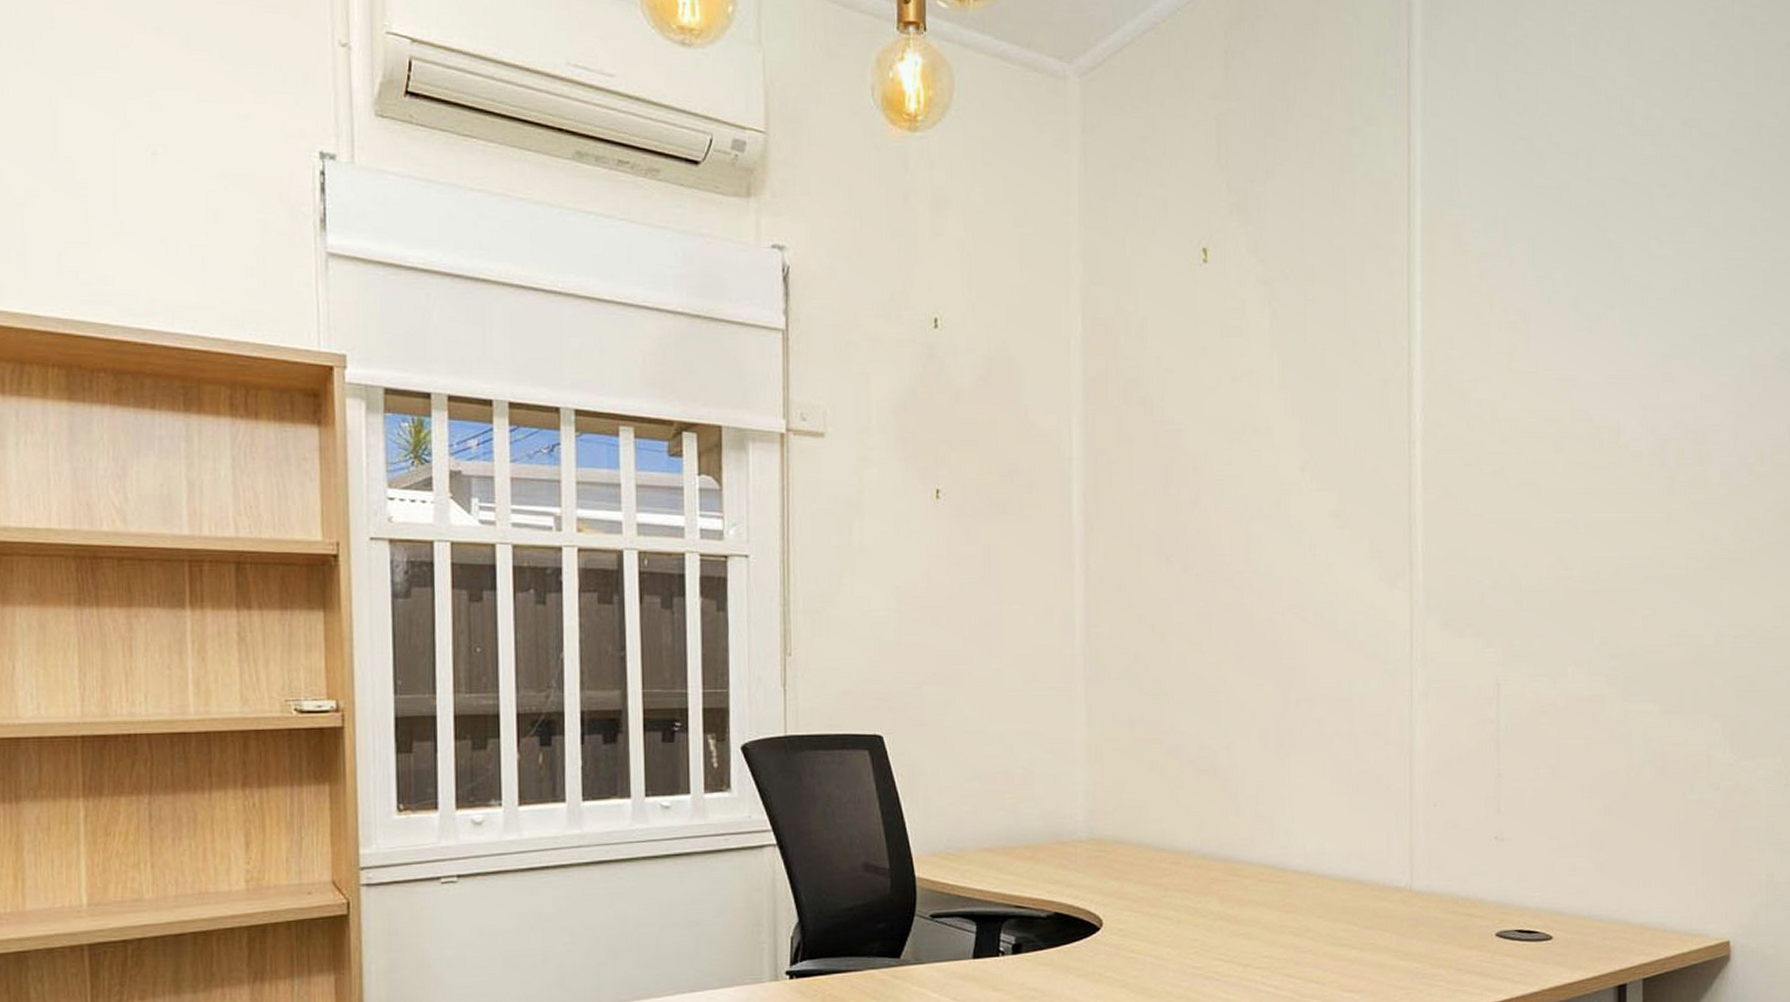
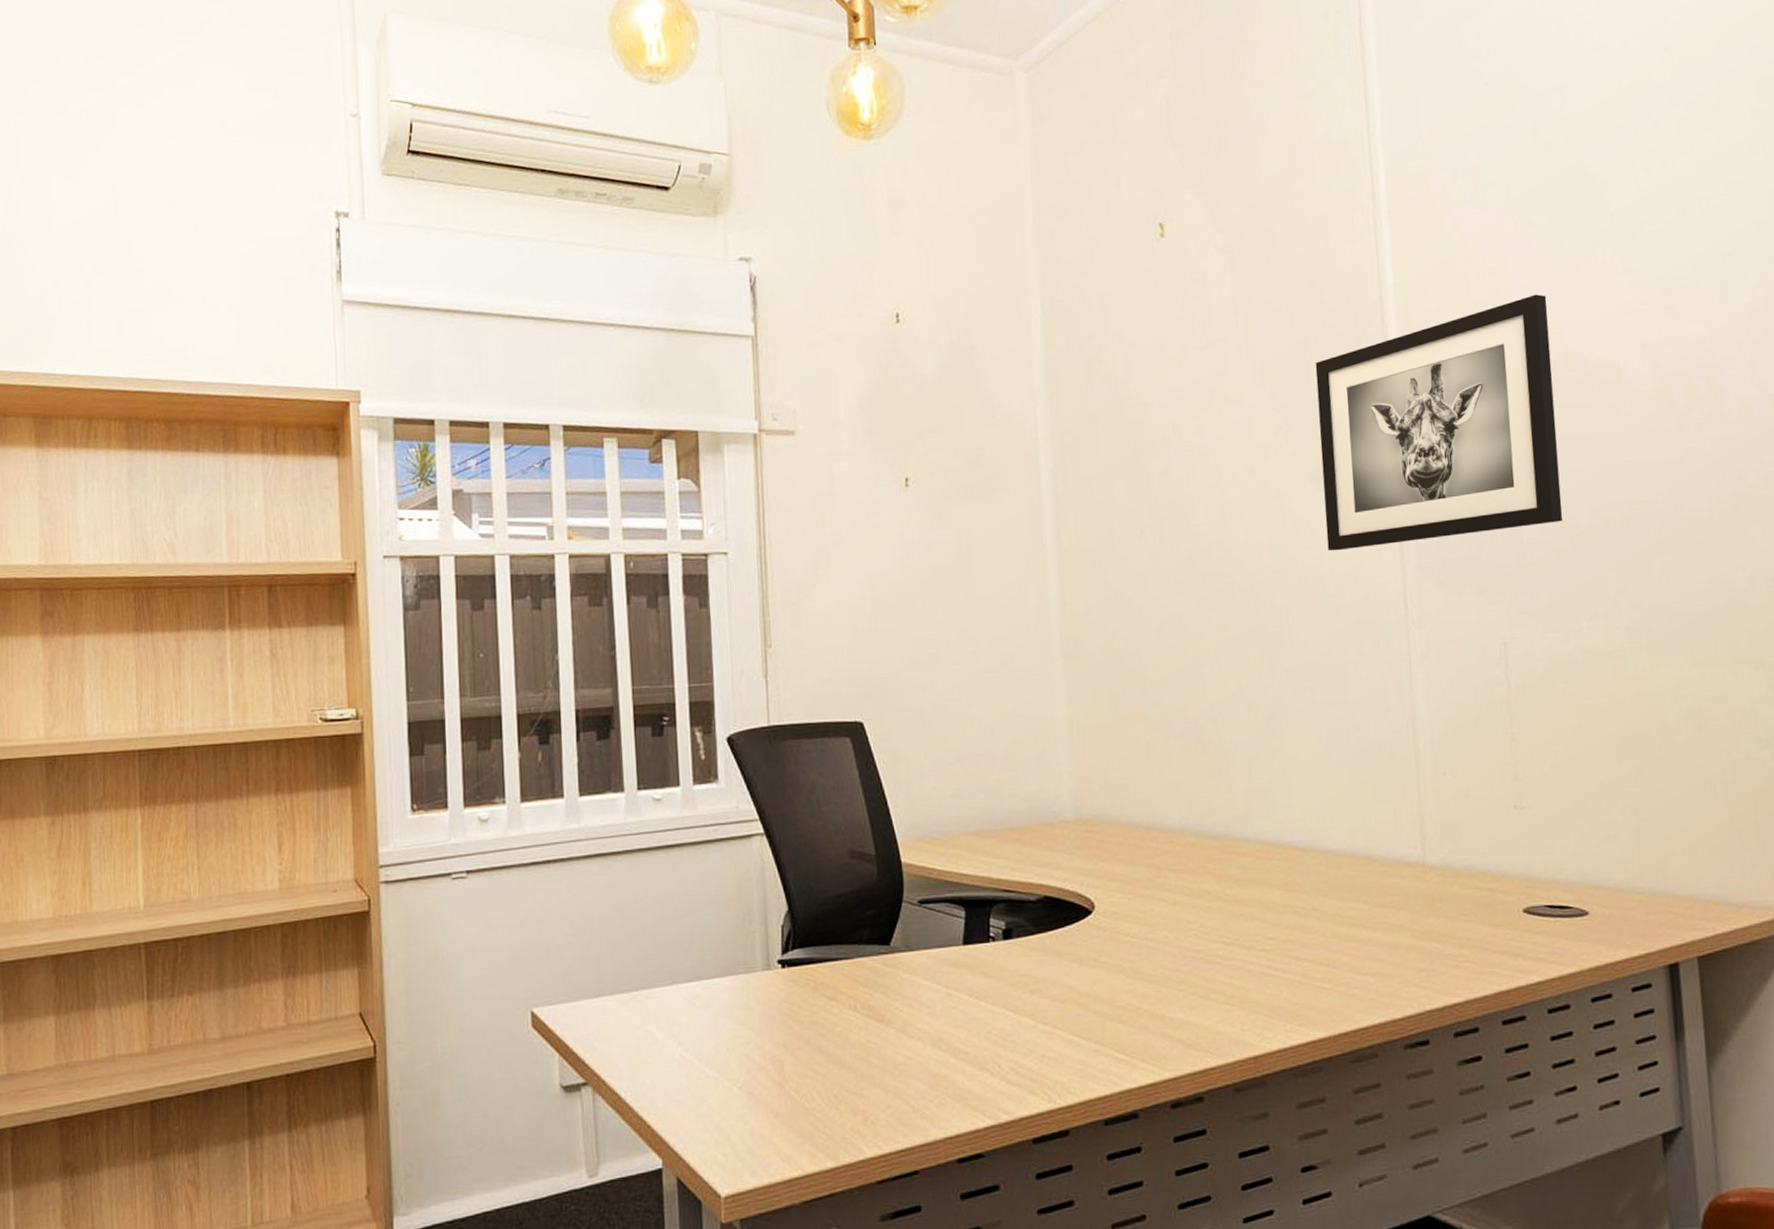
wall art: none [1343,351,1560,588] -> present [1315,294,1563,551]

